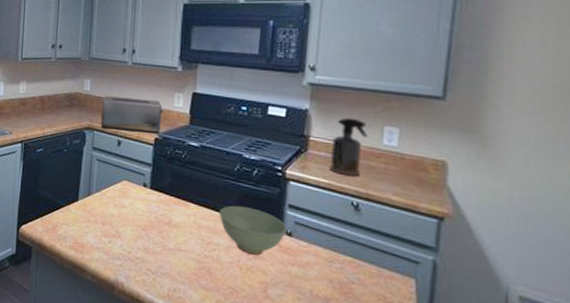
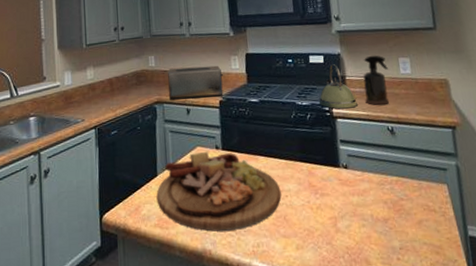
food platter: none [74,186,209,271] -> present [156,151,282,232]
bowl: present [218,205,287,256] -> none [284,149,343,194]
kettle: none [270,120,319,173] -> present [319,64,358,109]

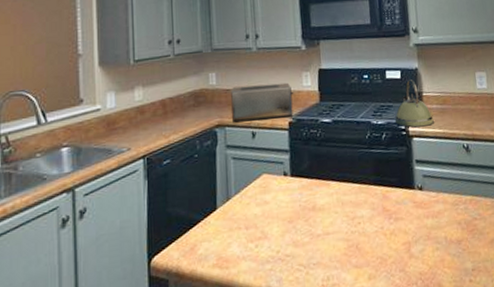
food platter: present [156,151,282,232] -> none [215,178,354,268]
spray bottle: present [363,55,389,106] -> none [440,69,465,123]

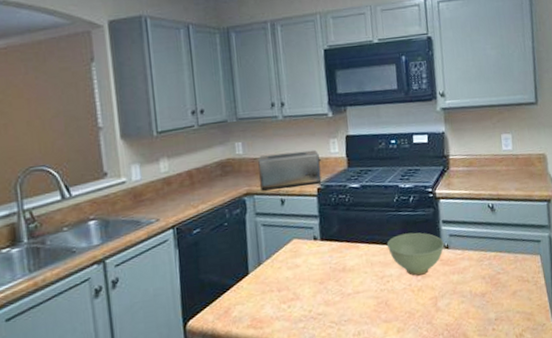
bowl: none [358,171,418,219] -> present [386,232,445,276]
kettle: present [394,79,434,128] -> none [422,143,460,190]

